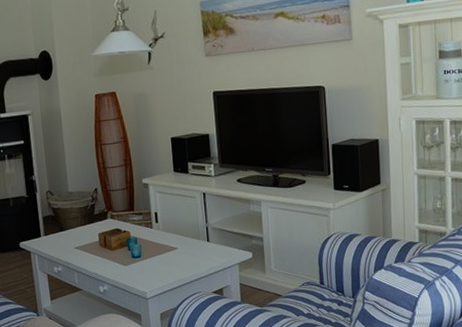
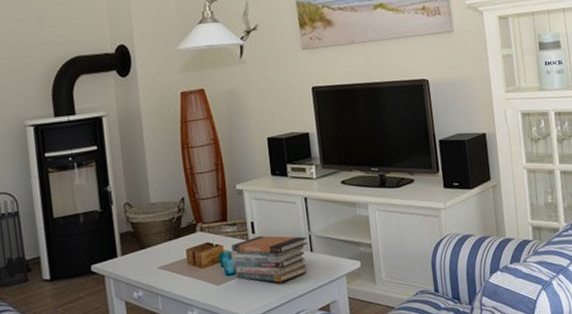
book stack: none [137,225,204,267] -> present [231,235,307,283]

